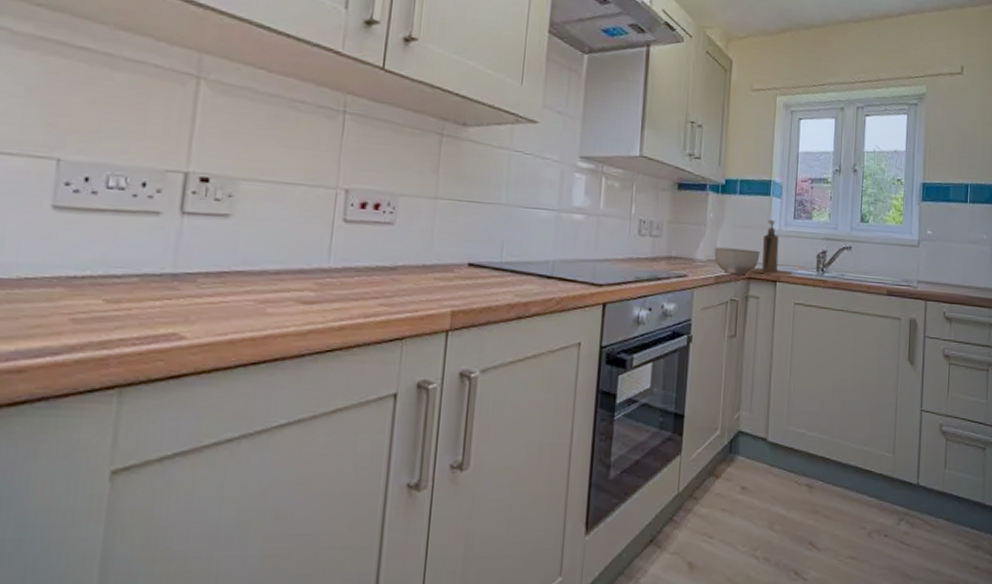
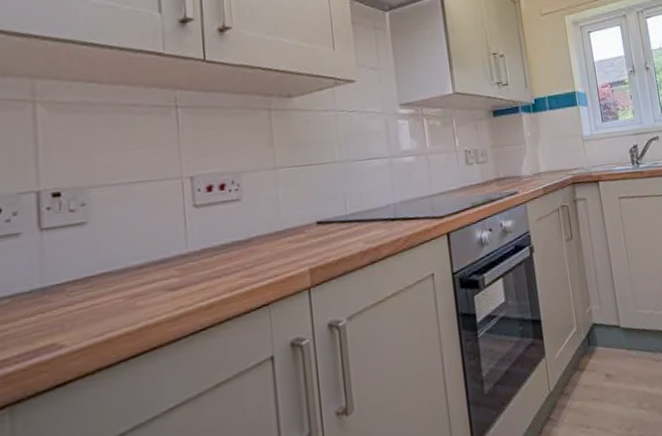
bowl: present [714,247,760,275] -> none [536,156,580,183]
soap dispenser: present [750,219,793,276] -> none [573,126,612,178]

